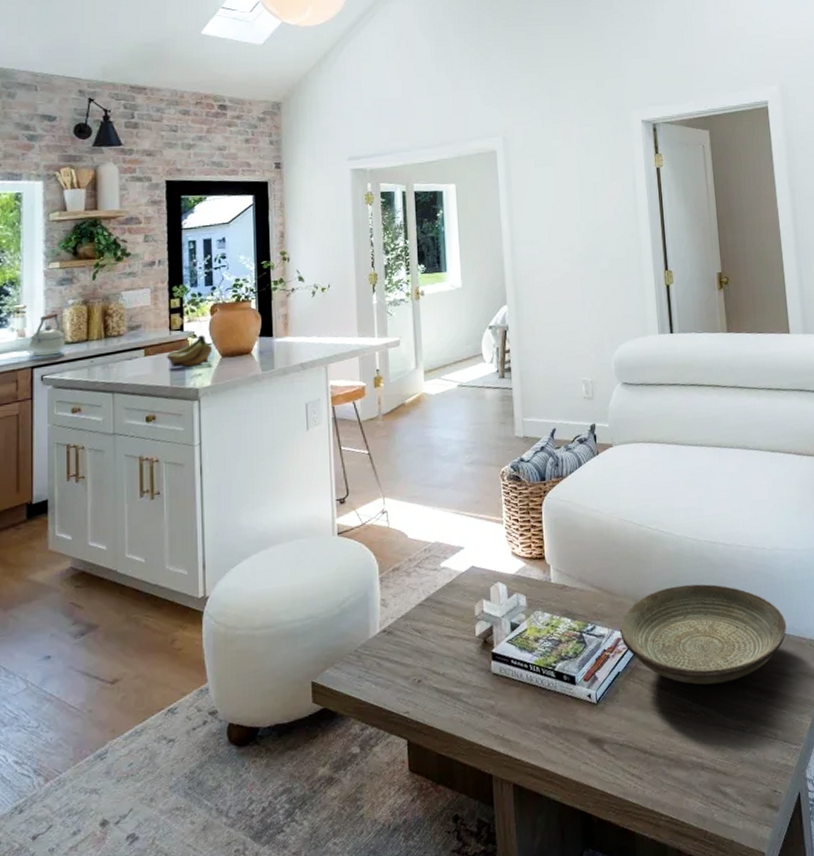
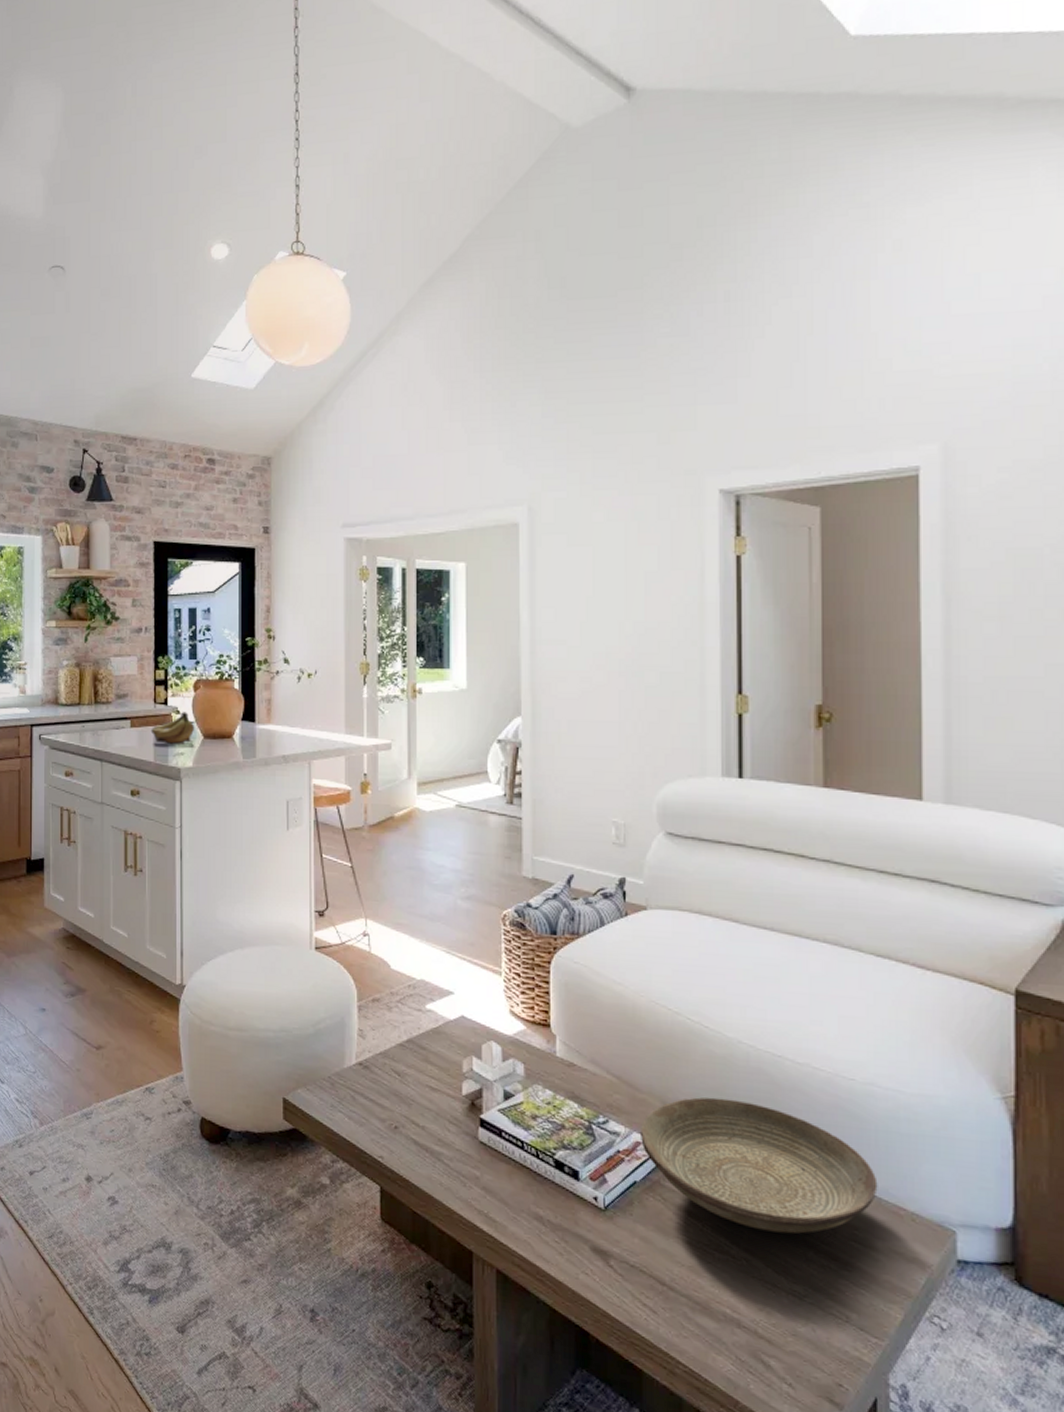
kettle: present [30,313,66,356] -> none [29,673,61,715]

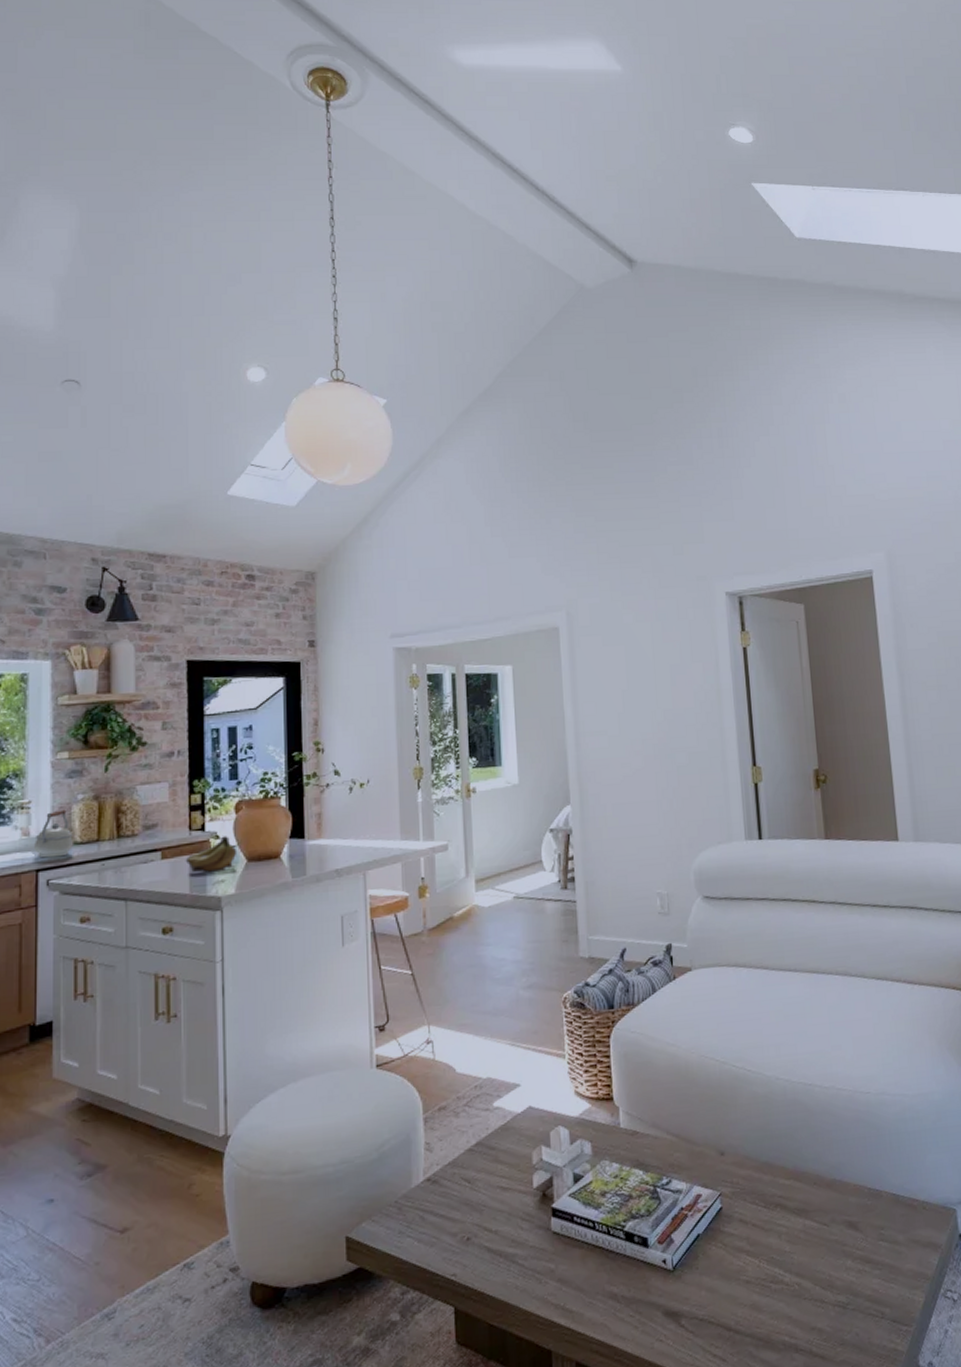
kettle: none [29,673,61,715] -> present [34,809,74,858]
decorative bowl: present [641,1097,878,1234] -> none [700,1133,896,1253]

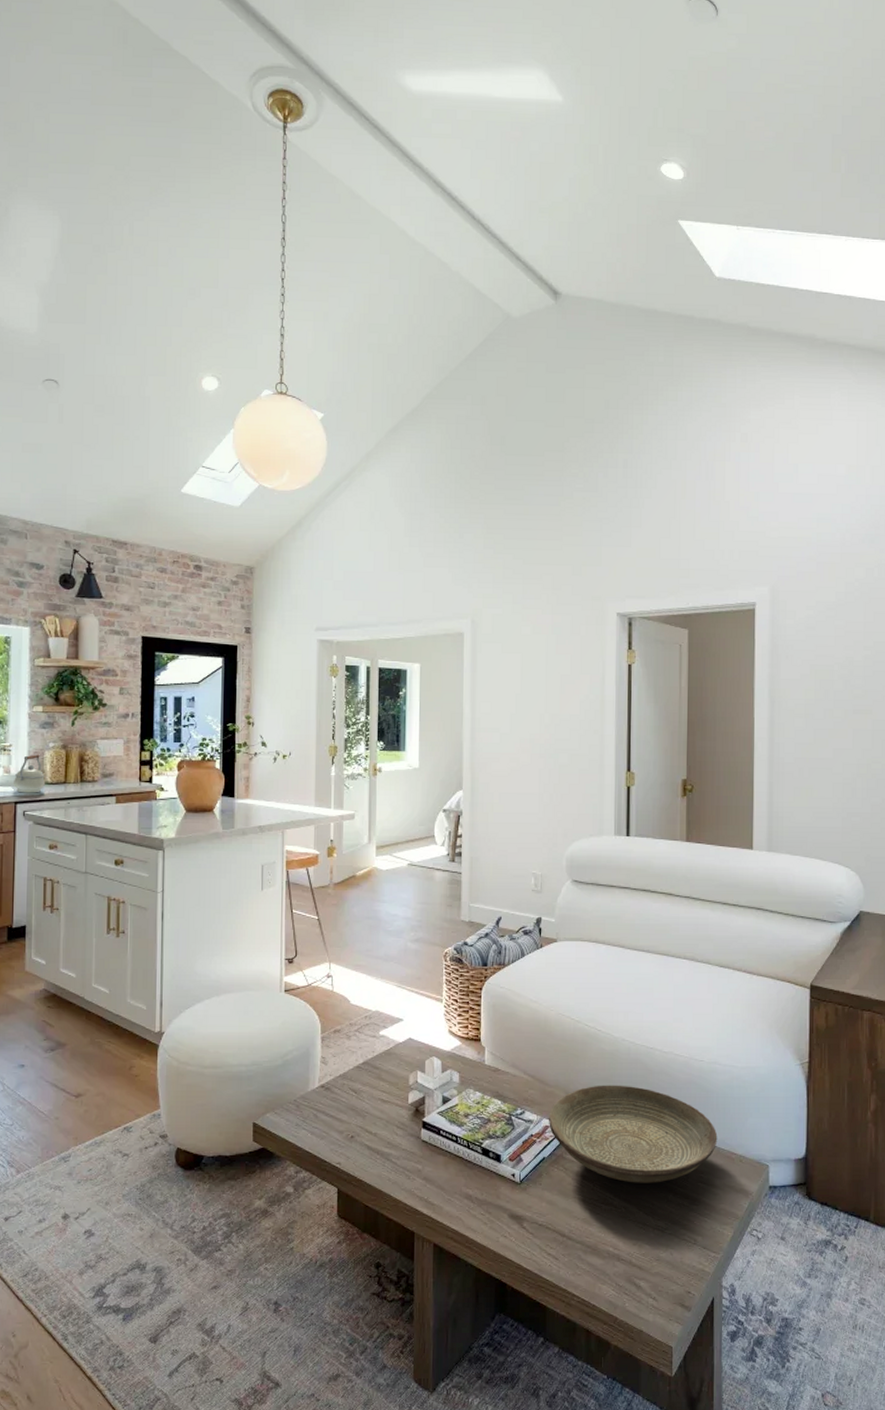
fruit: present [185,836,238,874] -> none [135,789,178,819]
decorative bowl: none [700,1133,896,1253] -> present [549,1085,718,1183]

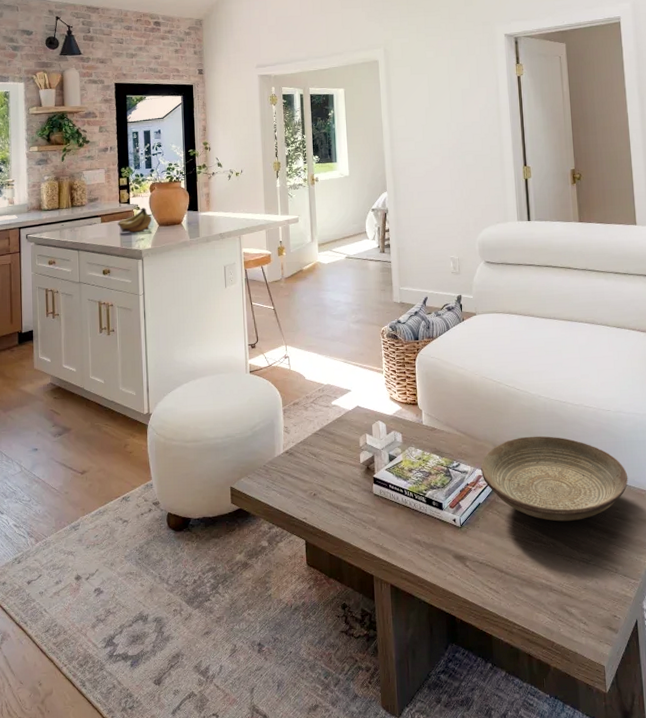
kettle: present [14,754,46,793] -> none [17,186,43,220]
fruit: none [135,789,178,819] -> present [117,208,152,234]

